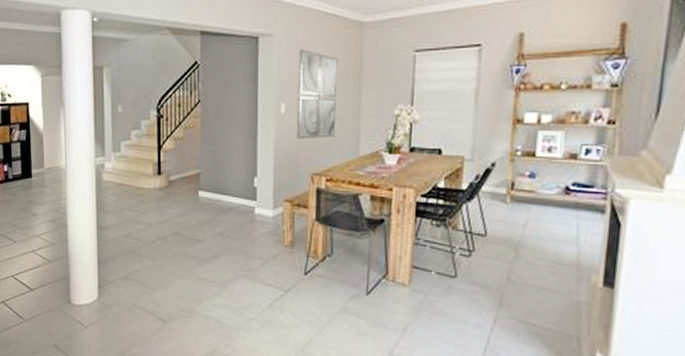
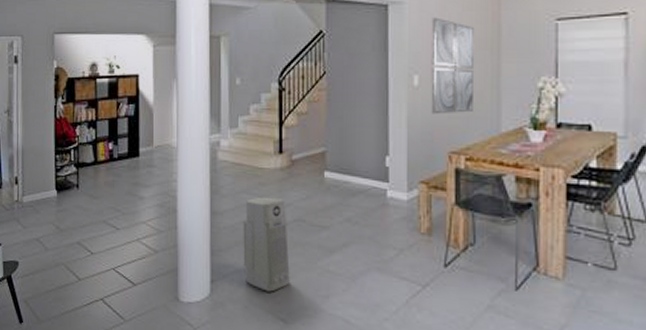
air purifier: none [126,213,168,296] -> present [243,197,290,292]

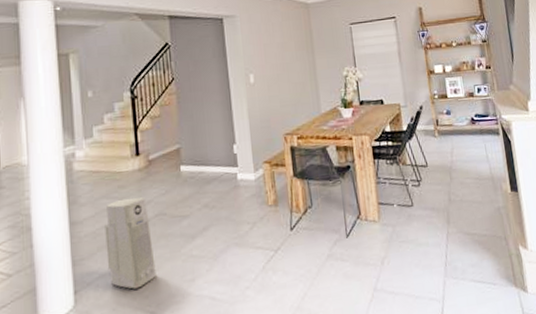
wall art: present [431,17,475,115] -> none [259,27,300,105]

